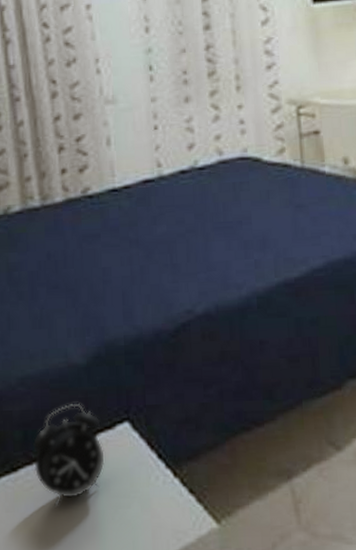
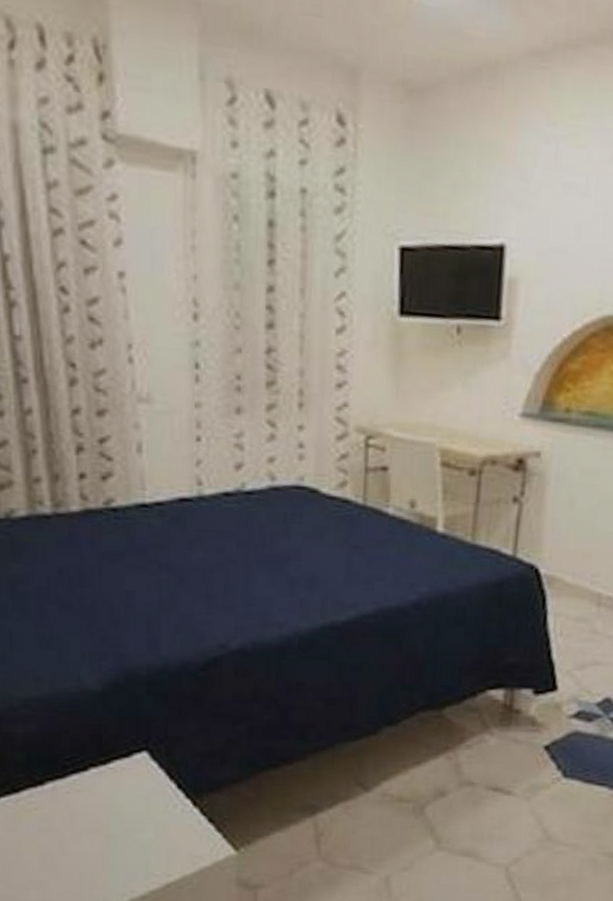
alarm clock: present [33,404,105,507] -> none [38,730,119,829]

